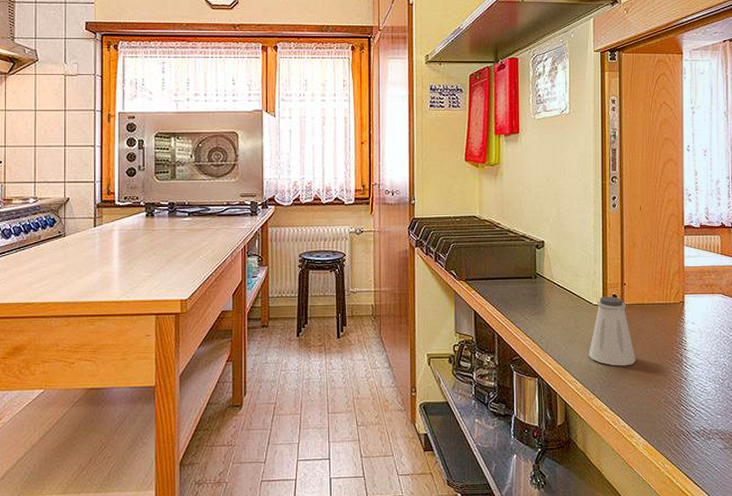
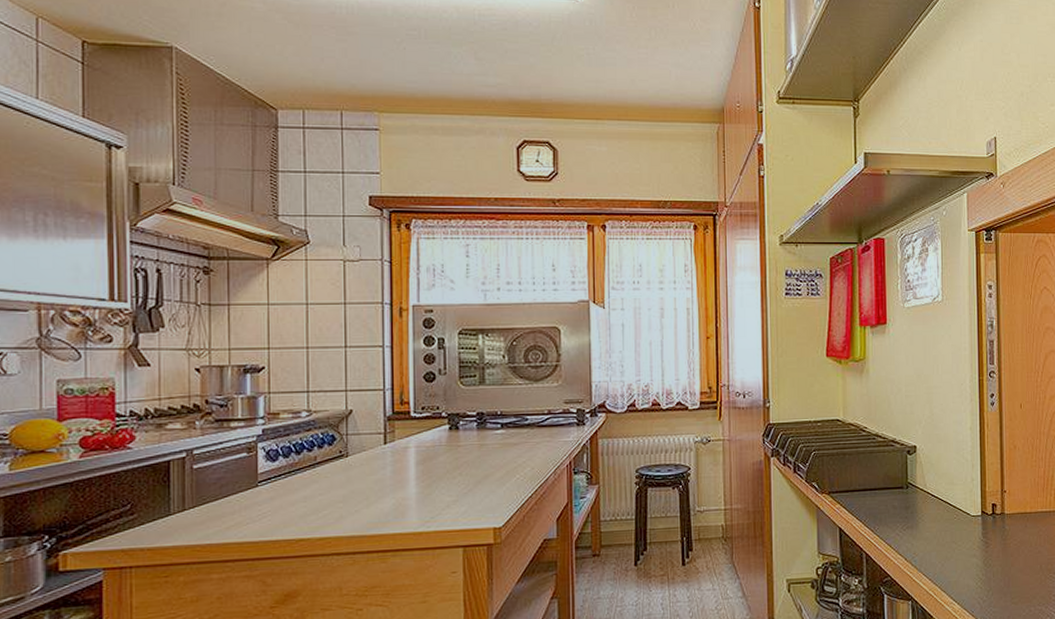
saltshaker: present [589,297,636,366] -> none [967,506,1018,584]

